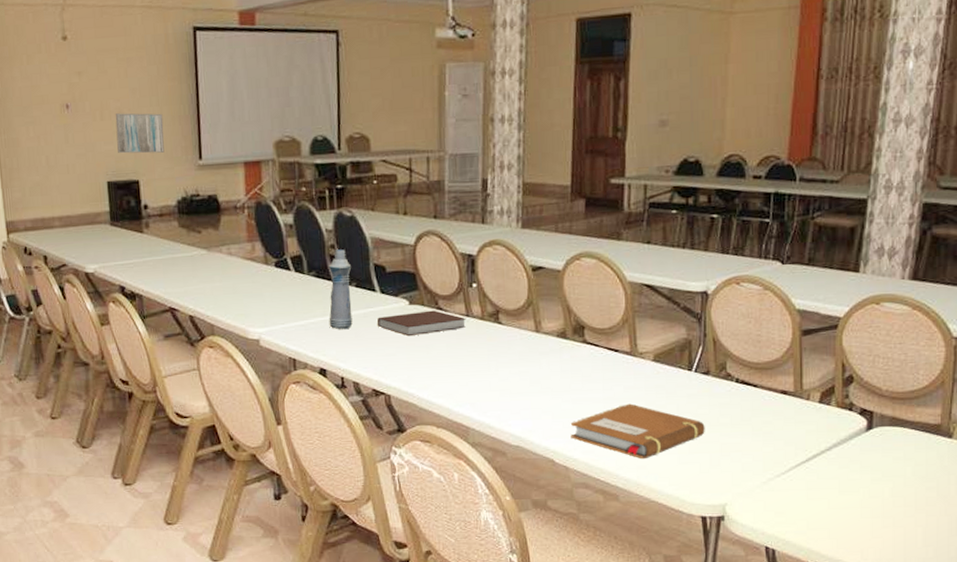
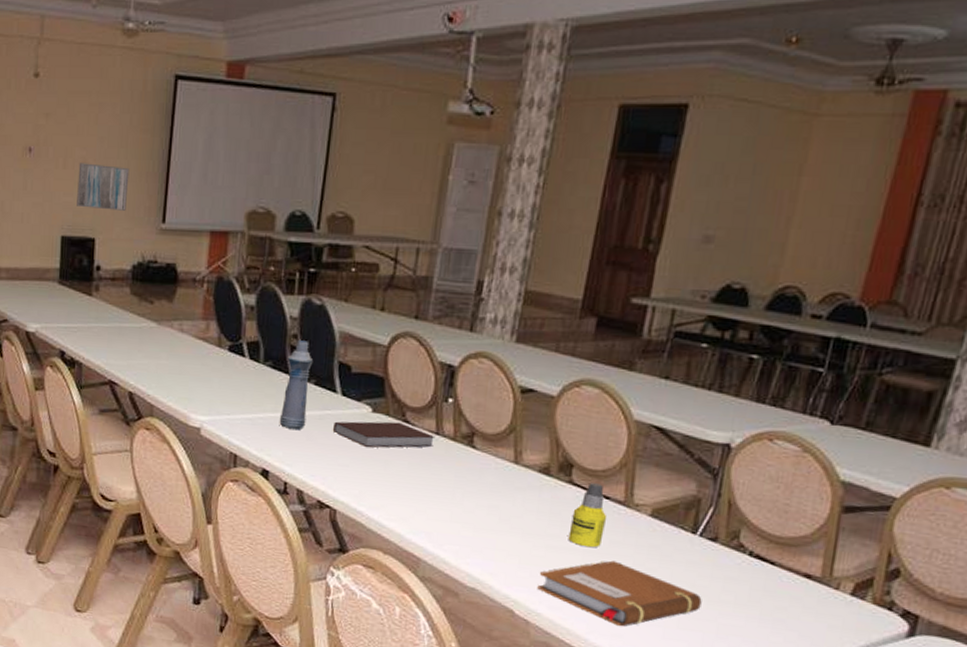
bottle: none [589,340,619,396] -> present [568,483,608,548]

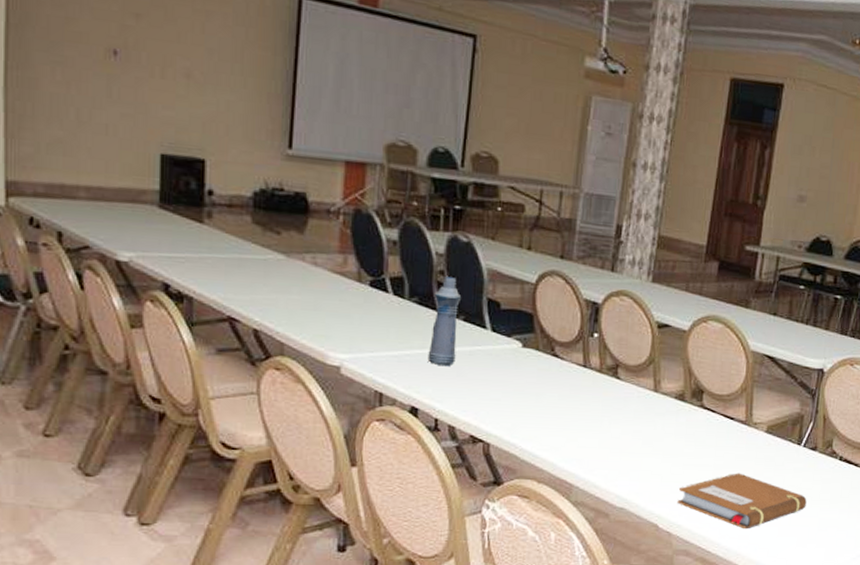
wall art: present [77,163,130,211] -> none [180,74,247,132]
notebook: present [333,421,436,448] -> none [484,356,583,382]
bottle: present [568,483,608,548] -> none [701,406,733,463]

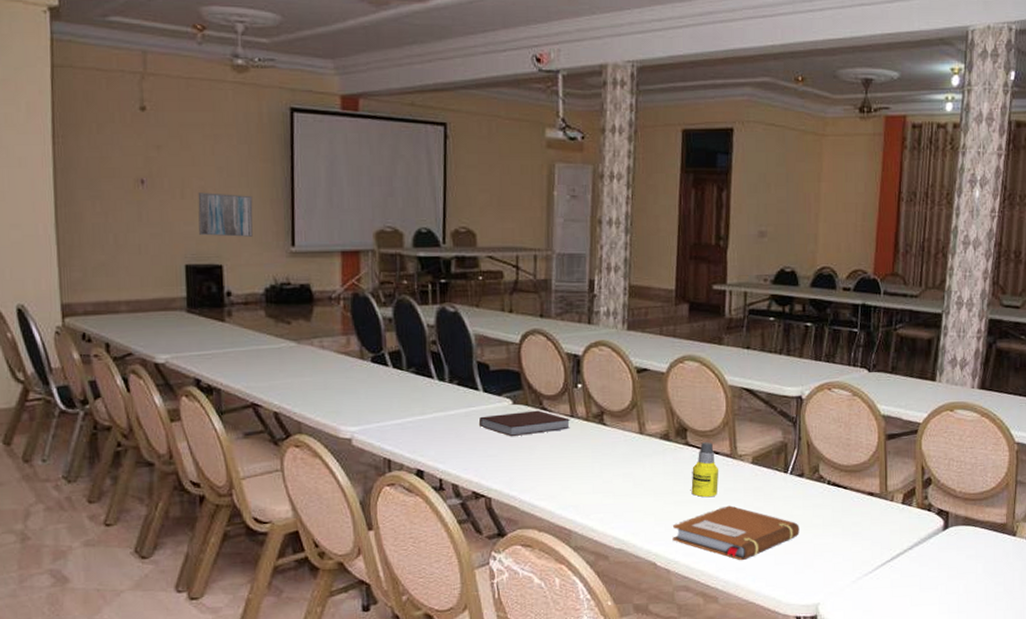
wall art: none [180,74,247,132] -> present [198,192,253,237]
bottle: present [427,276,462,366] -> none [428,346,454,428]
notebook: none [484,356,583,382] -> present [480,410,571,437]
bottle: none [701,406,733,463] -> present [691,442,719,498]

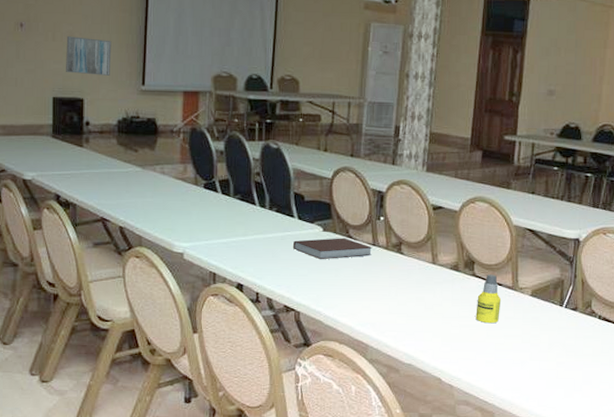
notebook: present [672,505,800,561] -> none [456,332,571,382]

